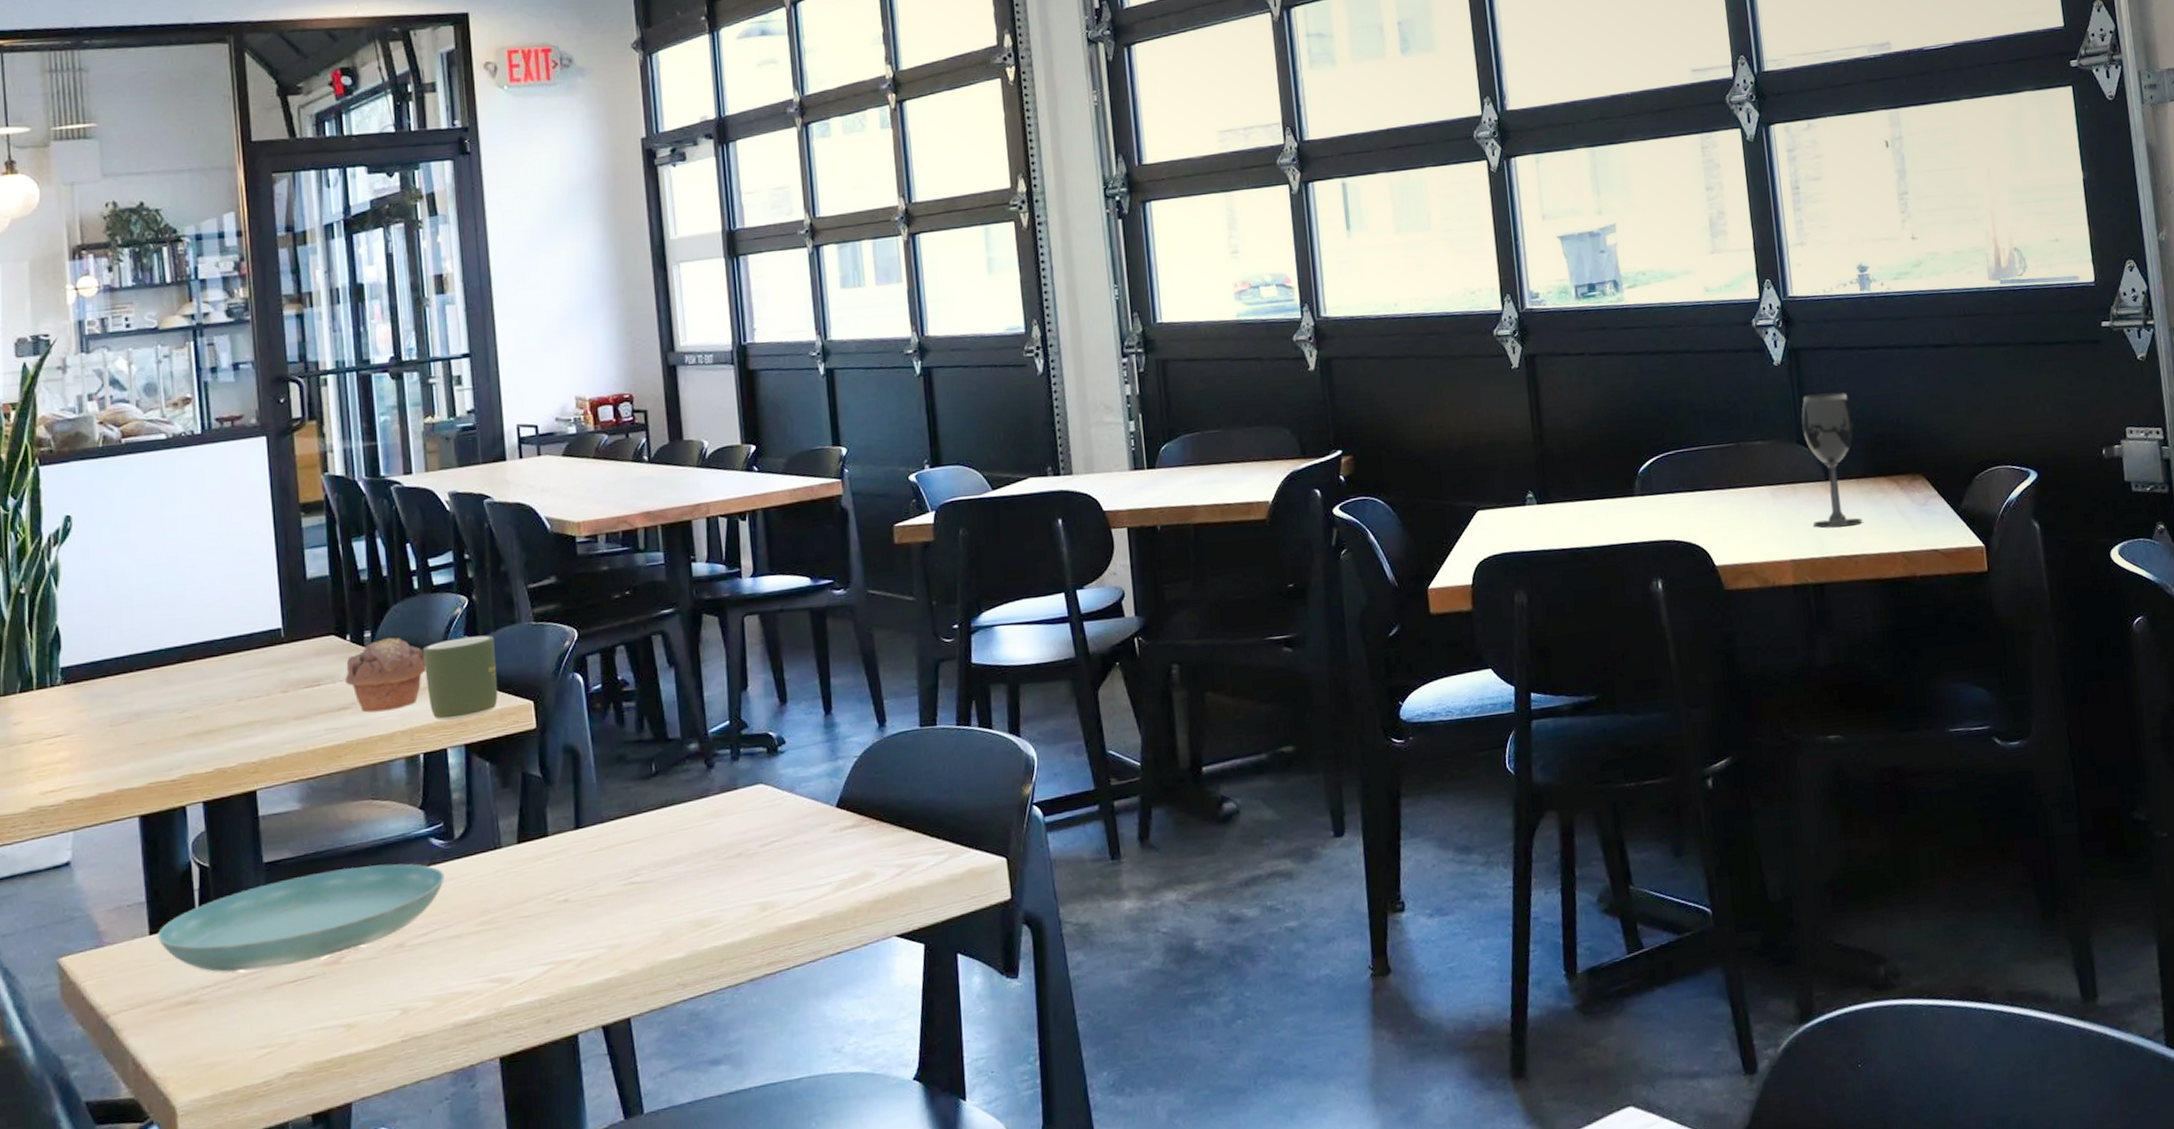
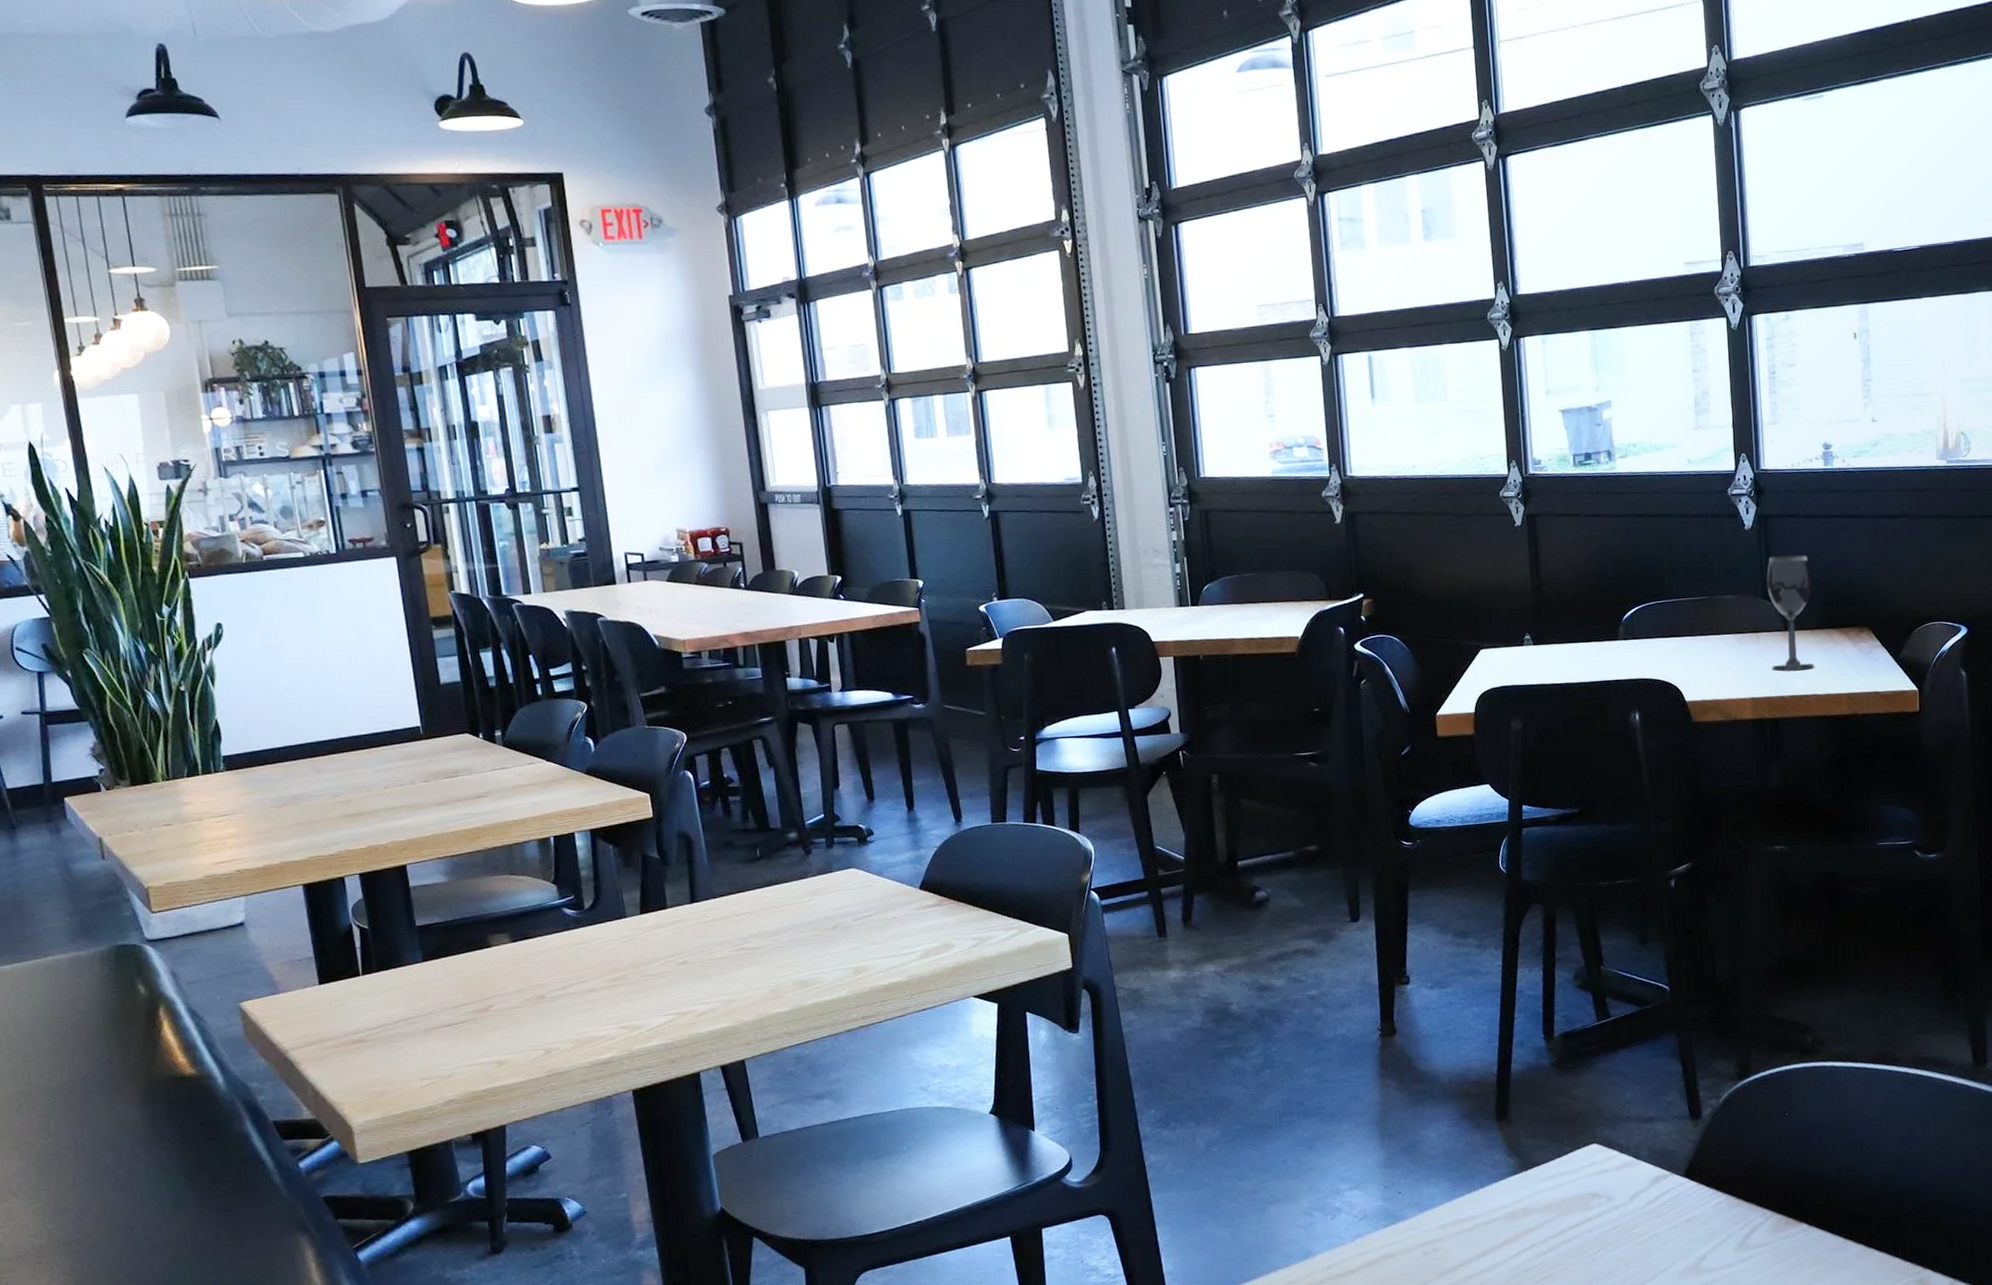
saucer: present [157,863,445,972] -> none [325,929,578,1017]
muffin: present [344,637,426,713] -> none [479,737,553,801]
mug: present [422,635,498,721] -> none [548,736,618,809]

